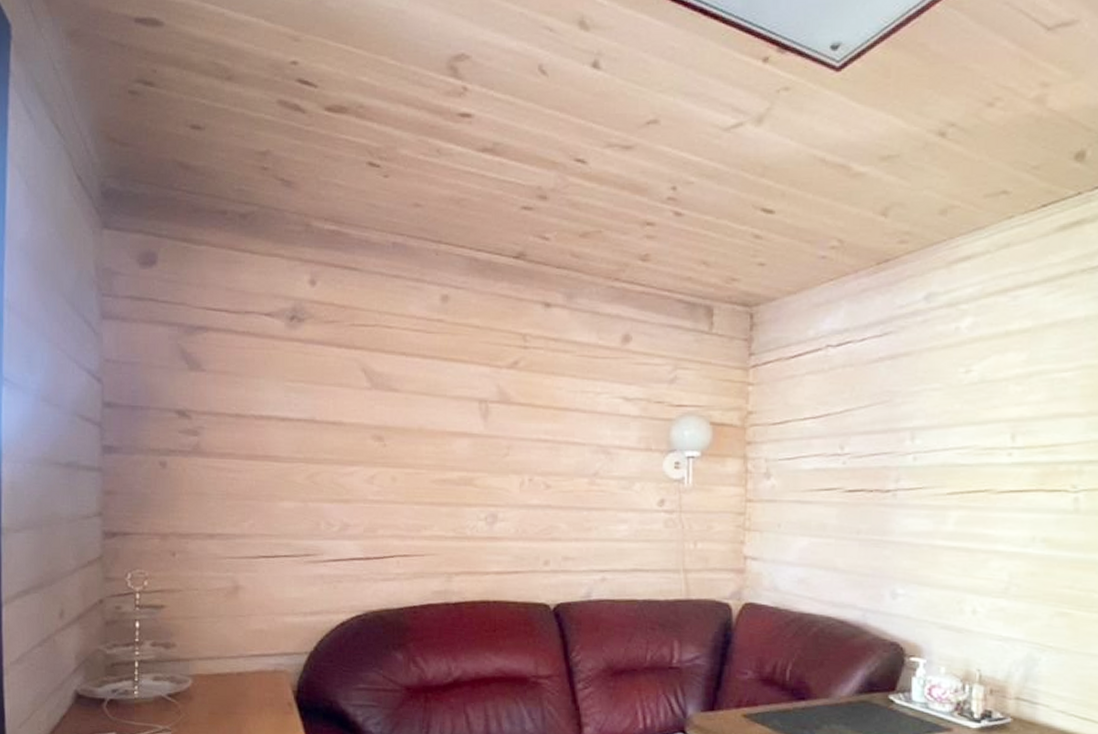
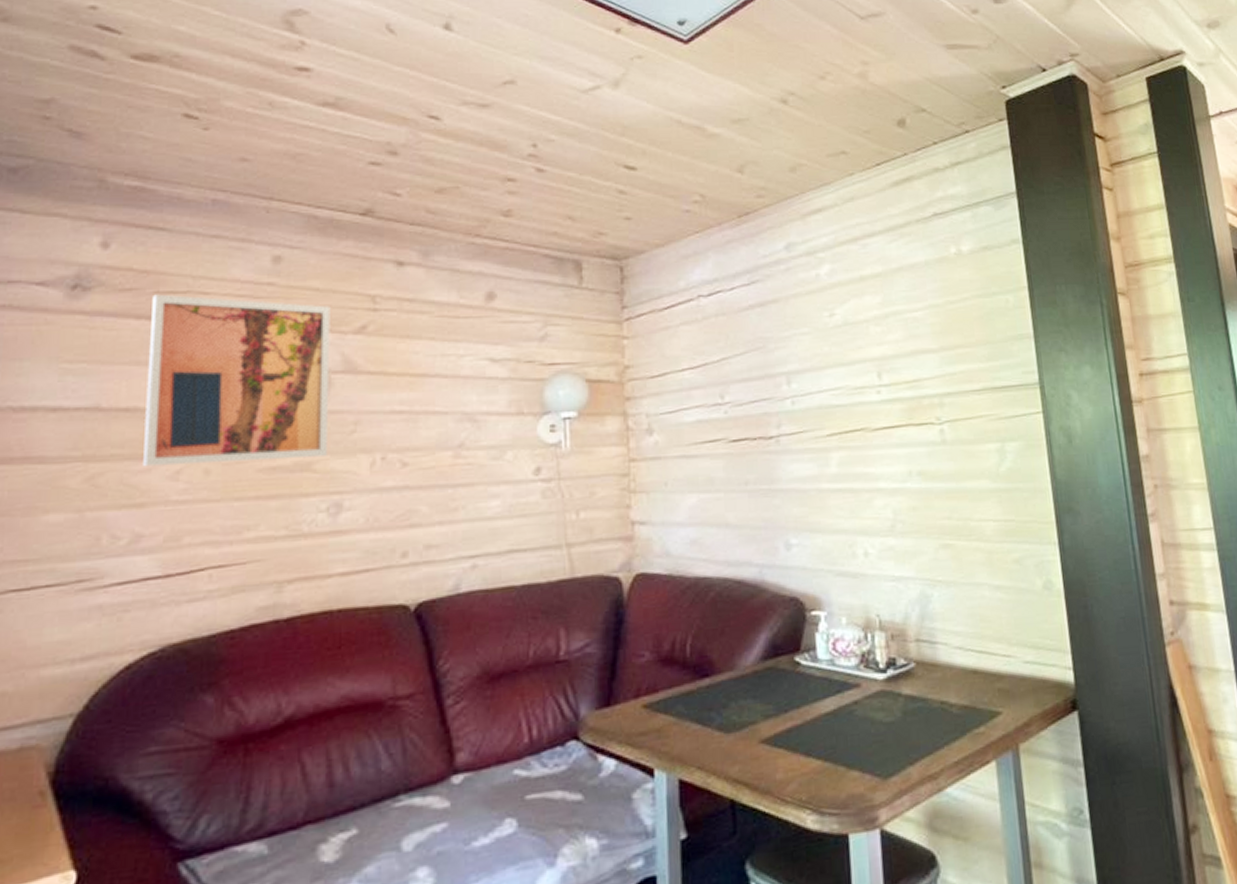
wall art: none [347,327,488,475] -> present [143,294,330,467]

